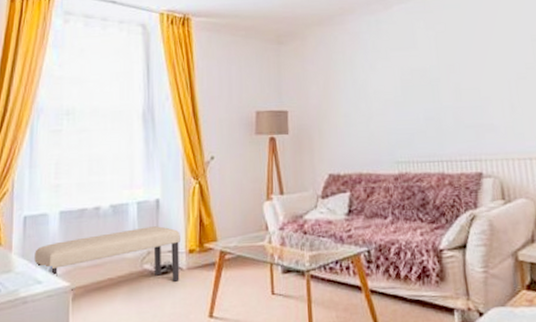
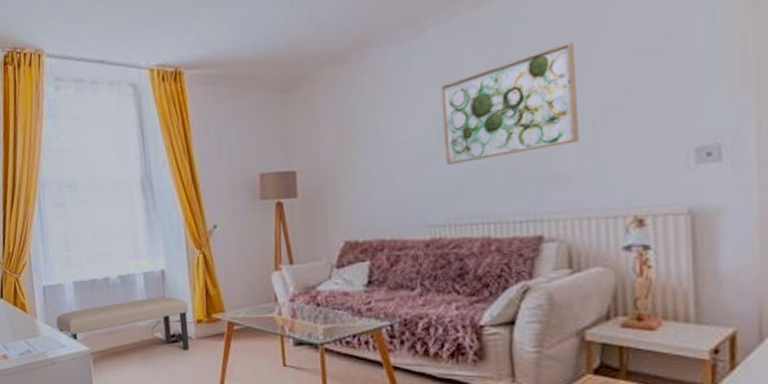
wall art: none [403,26,502,112] -> present [441,41,579,165]

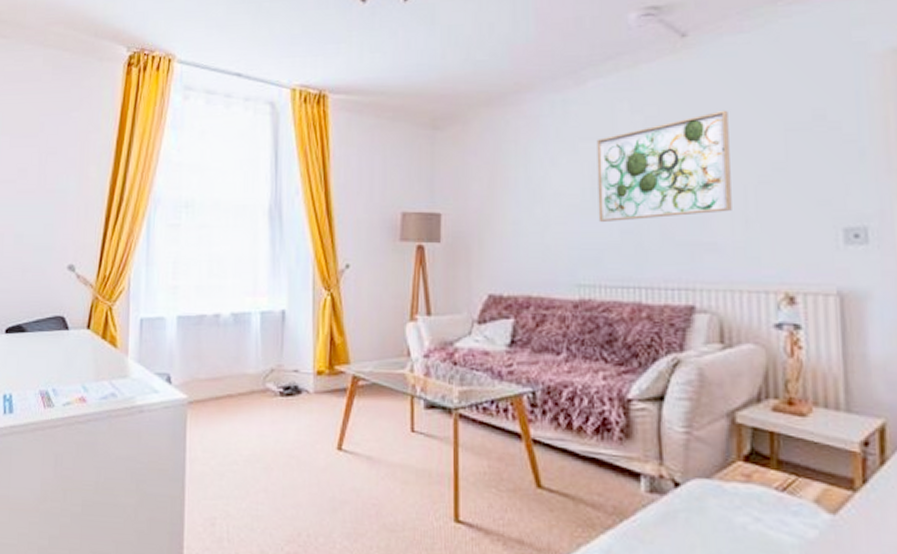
bench: present [56,296,190,350] -> none [151,341,308,406]

